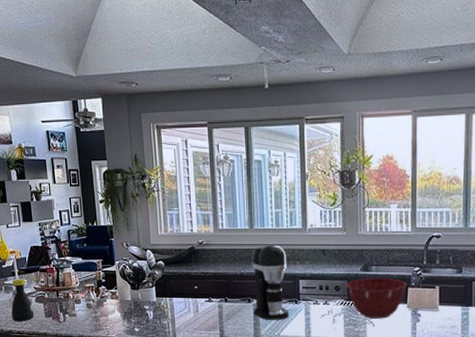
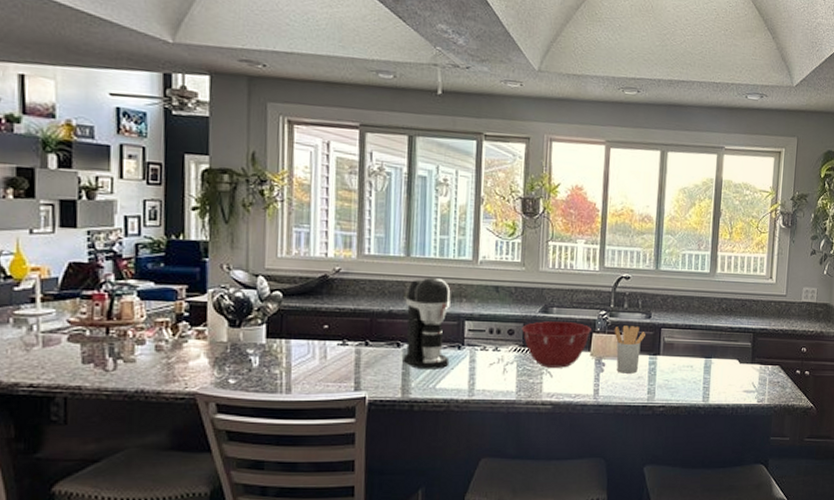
bottle: present [11,279,34,321] -> none [21,307,63,369]
utensil holder: none [427,280,458,323] -> present [614,326,647,374]

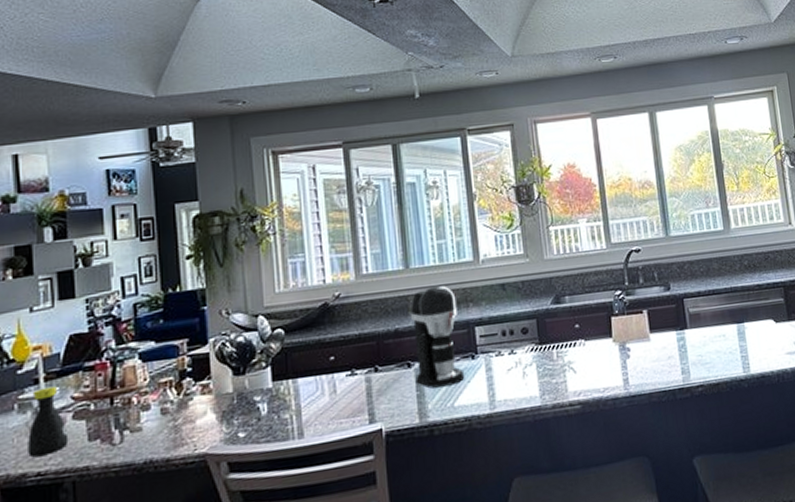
bottle: none [21,307,63,369] -> present [28,386,69,457]
mixing bowl: present [522,321,591,368] -> none [535,308,609,364]
utensil holder: present [614,326,647,374] -> none [633,301,669,356]

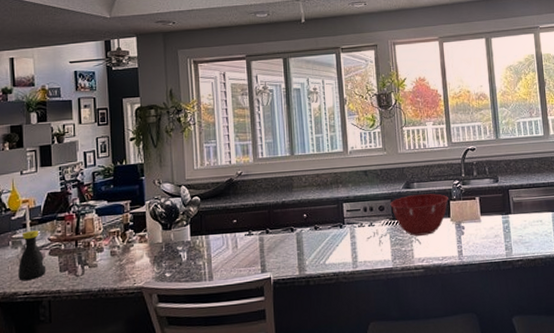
coffee maker: present [409,285,465,389] -> none [293,169,335,249]
mixing bowl: none [535,308,609,364] -> present [390,193,448,236]

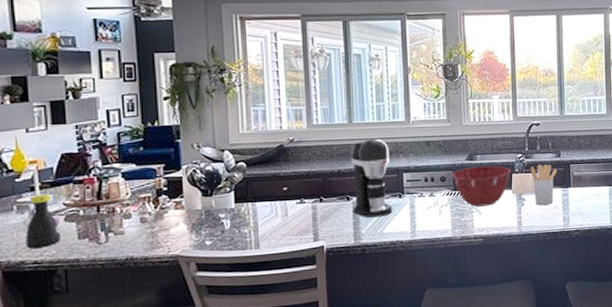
coffee maker: none [293,169,335,249] -> present [350,138,393,218]
utensil holder: none [468,190,497,234] -> present [530,164,558,206]

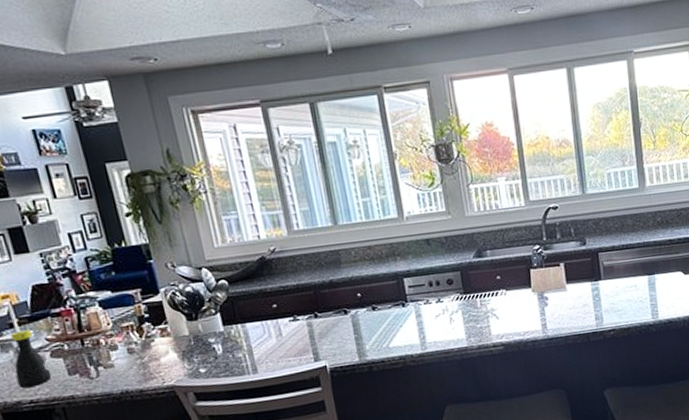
coffee maker: present [350,138,393,218] -> none [342,240,398,332]
mixing bowl: present [452,166,511,207] -> none [459,261,528,311]
utensil holder: present [530,164,558,206] -> none [551,255,584,304]

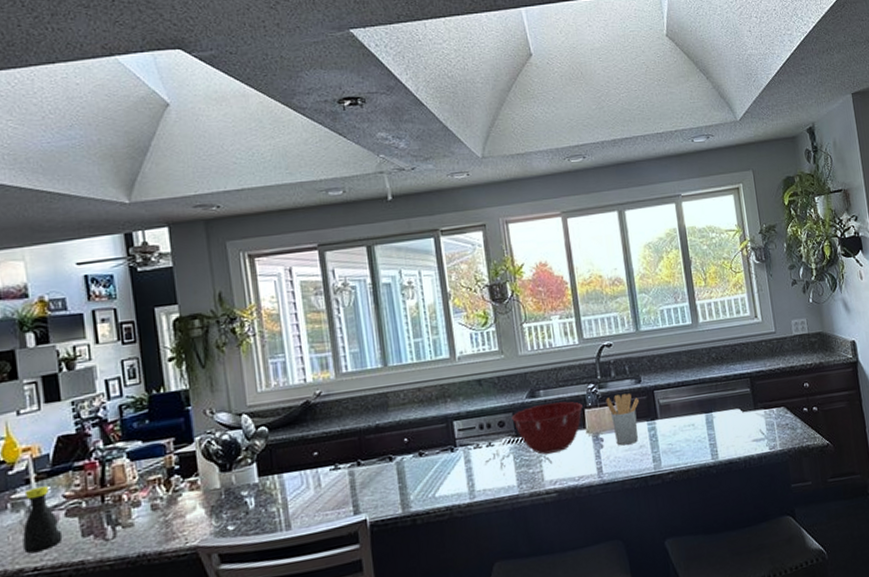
mixing bowl: none [459,261,528,311] -> present [512,401,583,455]
utensil holder: none [551,255,584,304] -> present [605,393,640,446]

